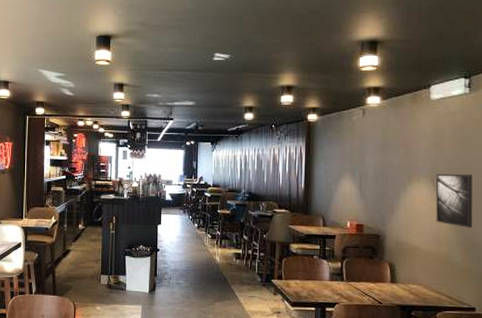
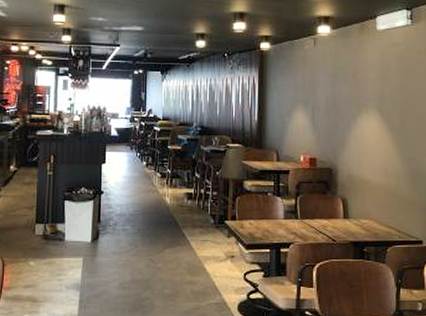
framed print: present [436,173,473,228] -> none [384,104,418,159]

